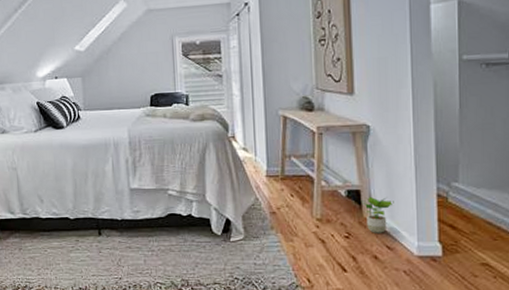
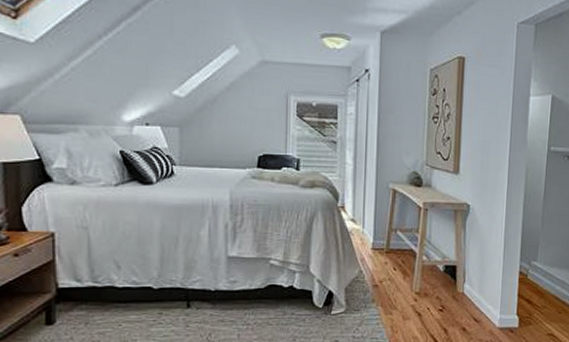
potted plant: present [362,196,394,233] -> none [457,272,484,307]

